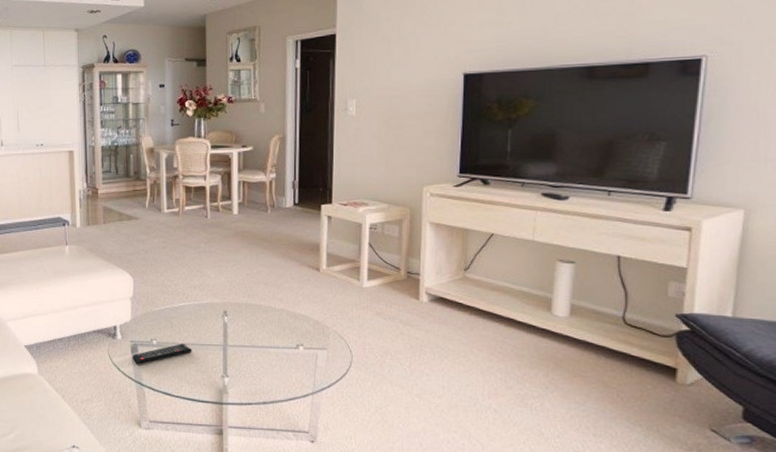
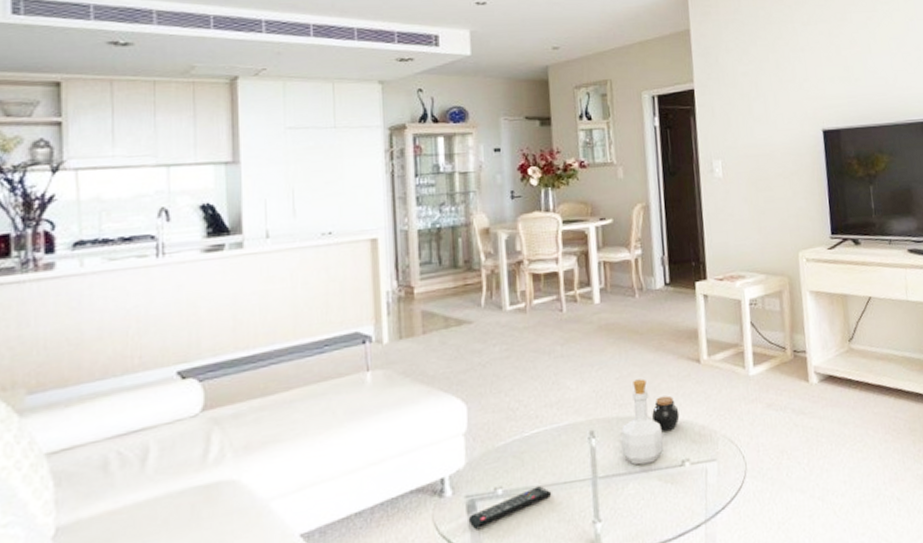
bottle: none [248,277,283,342] -> present [620,379,664,465]
jar: none [275,293,298,321] -> present [652,395,680,432]

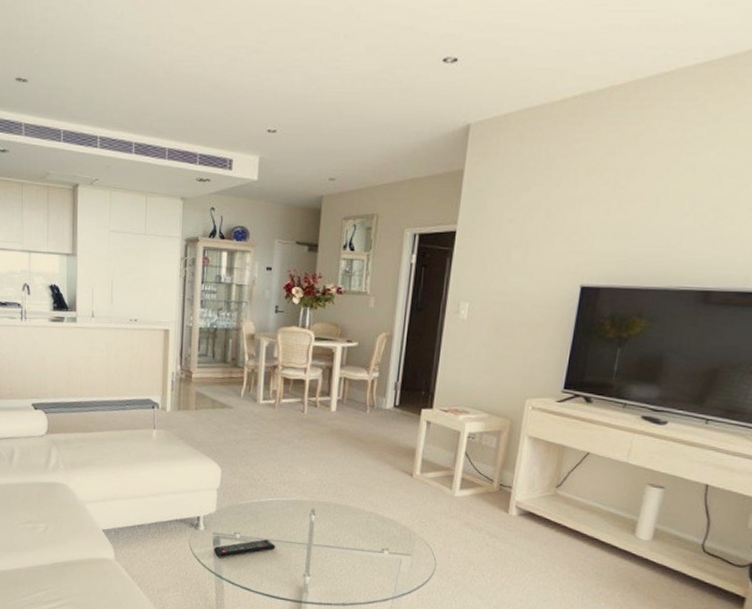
bottle: present [620,379,664,465] -> none [334,478,370,545]
jar: present [652,395,680,432] -> none [364,496,387,525]

